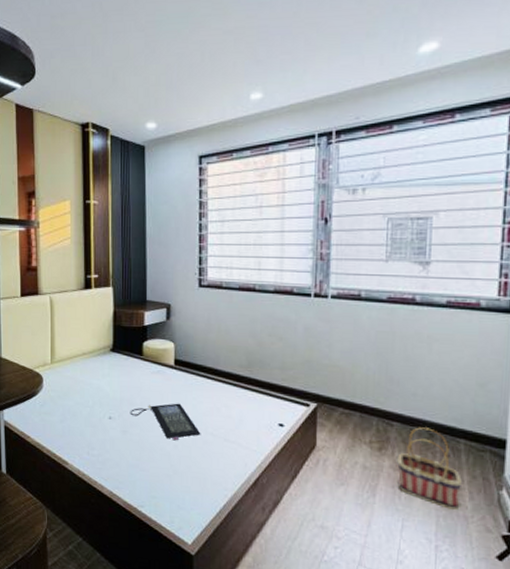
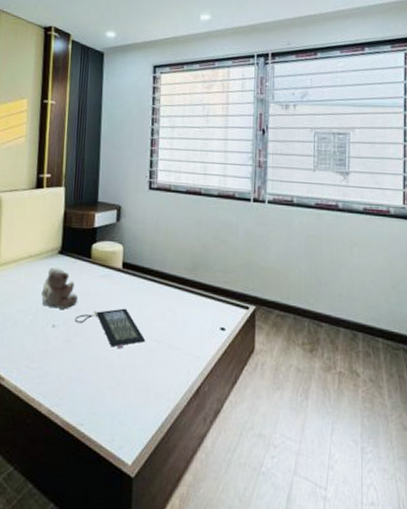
teddy bear: none [96,364,133,403] -> present [41,268,79,309]
basket: present [397,427,462,510] -> none [326,327,381,409]

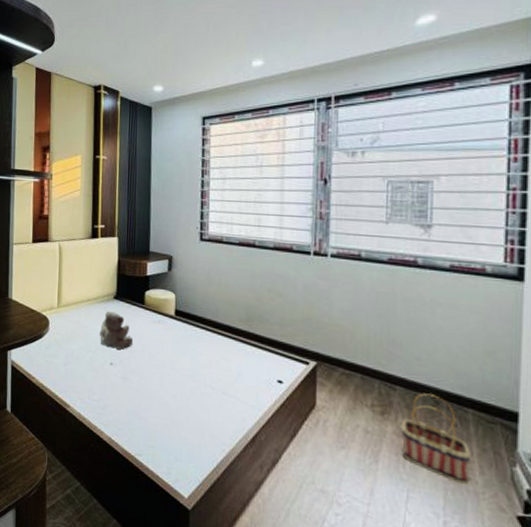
clutch bag: present [74,308,146,349] -> none [130,353,200,391]
basket: none [326,327,381,409] -> present [401,393,471,484]

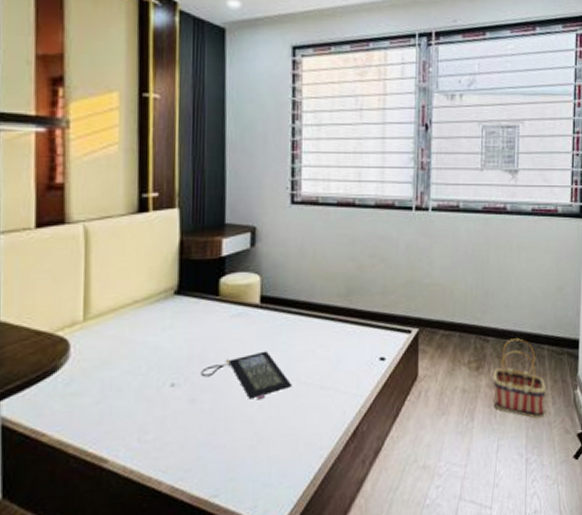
teddy bear: present [99,311,134,350] -> none [152,312,205,363]
clutch bag: none [130,353,200,391] -> present [200,351,293,400]

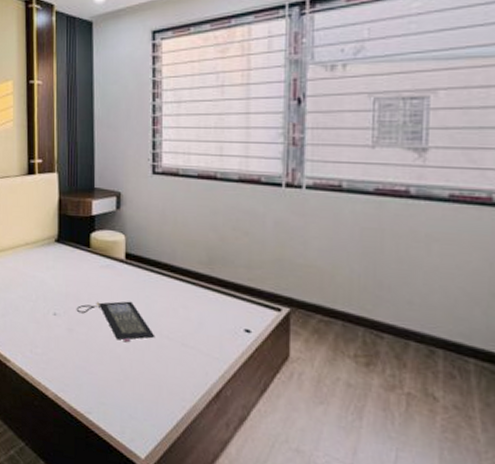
basket: present [493,338,546,419] -> none [389,341,472,443]

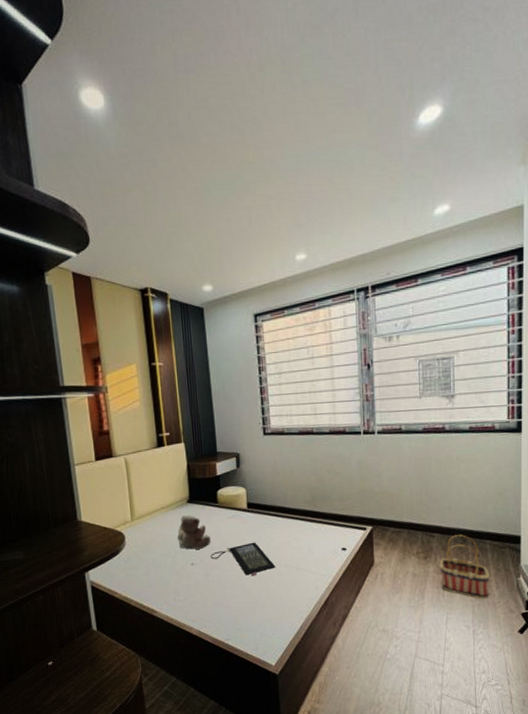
teddy bear: none [40,256,79,299] -> present [177,515,211,550]
basket: none [389,341,472,443] -> present [439,534,489,599]

